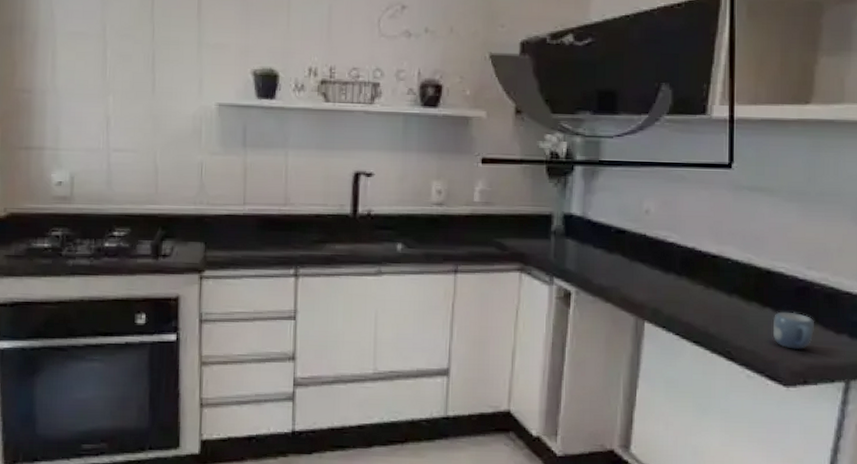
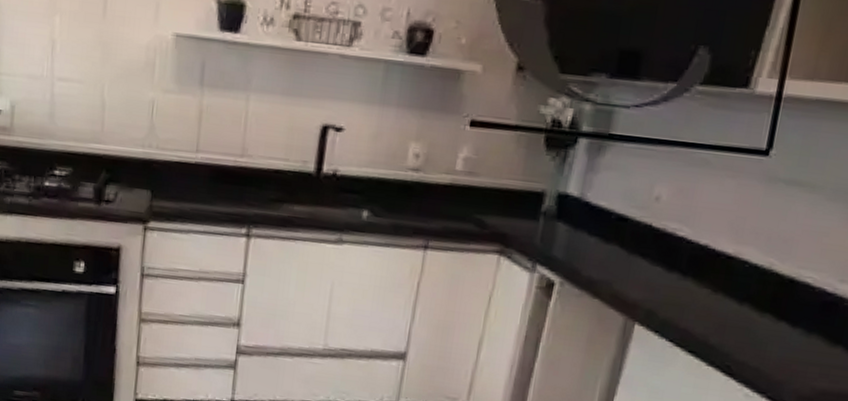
mug: present [772,311,814,350] -> none [783,327,837,372]

